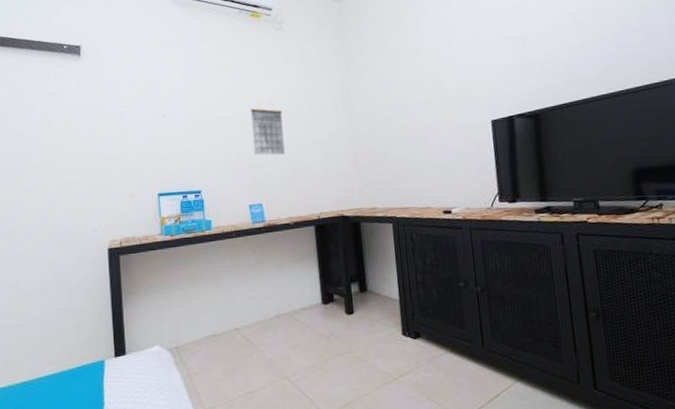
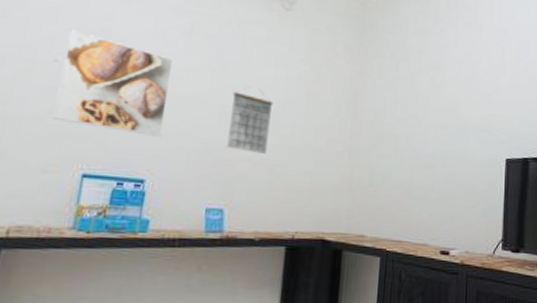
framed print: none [125,85,205,157] -> present [53,29,174,137]

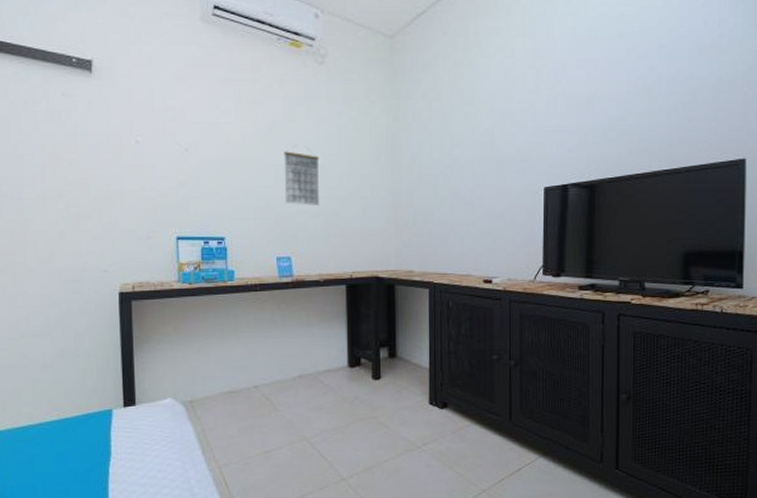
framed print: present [53,29,174,137] -> none [143,112,231,199]

